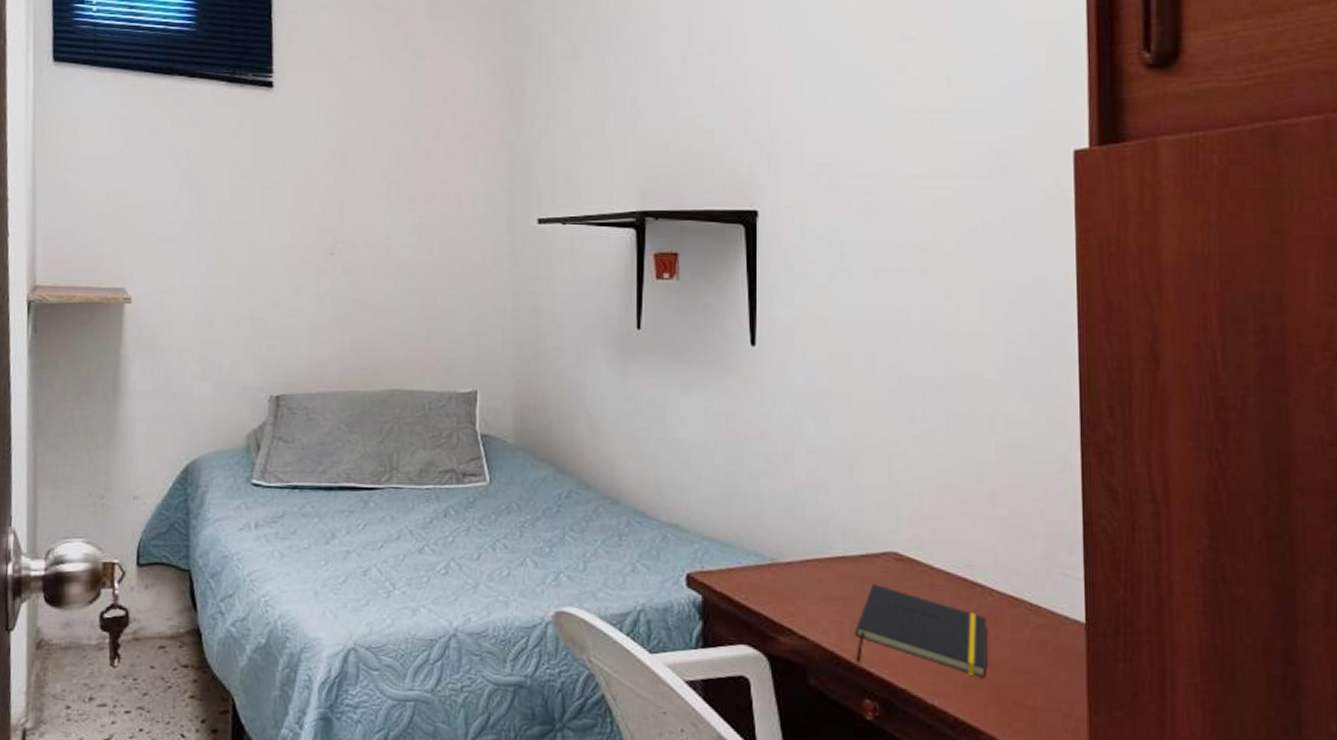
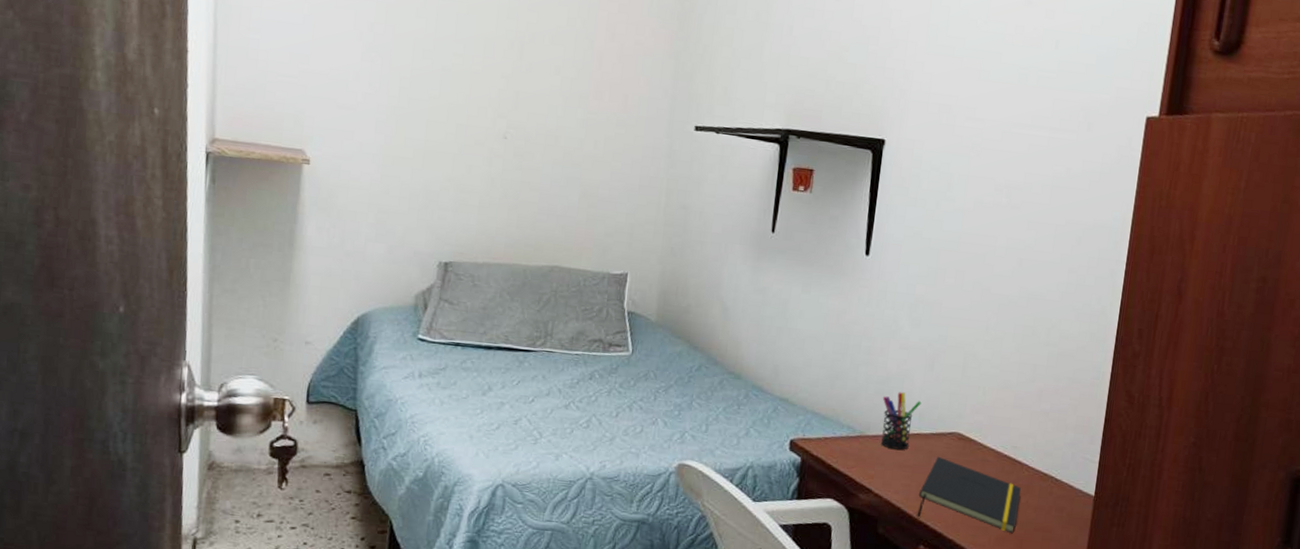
pen holder: none [793,506,843,578] -> present [880,392,922,450]

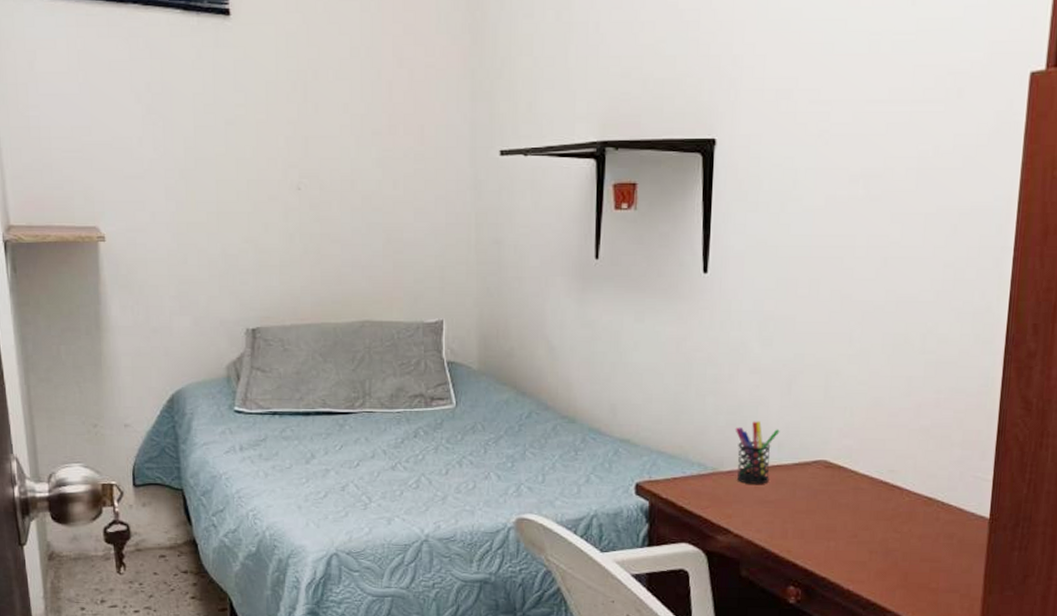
notepad: present [918,457,1021,534] -> none [783,489,902,567]

